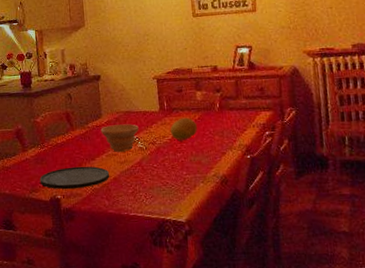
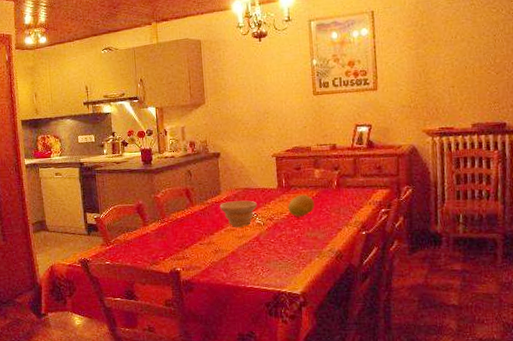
plate: present [40,166,110,189] -> none [160,240,228,262]

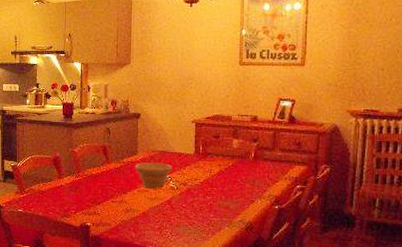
fruit: present [287,194,314,218] -> none [202,163,229,186]

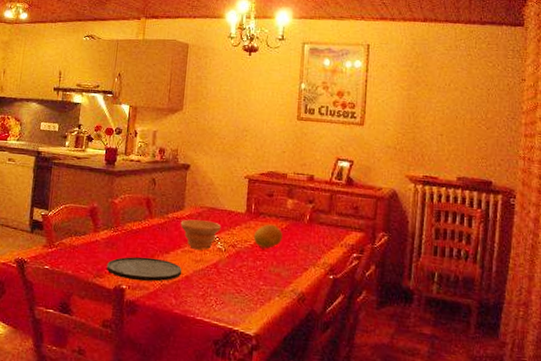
plate: none [72,197,139,218] -> present [106,256,182,282]
fruit: none [202,163,229,186] -> present [253,224,282,249]

